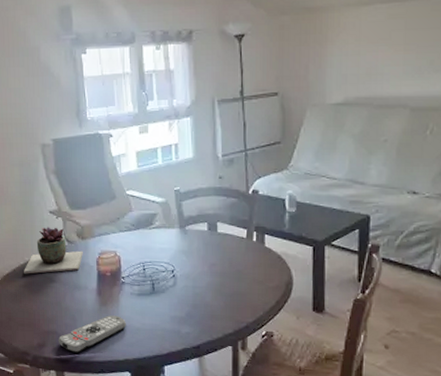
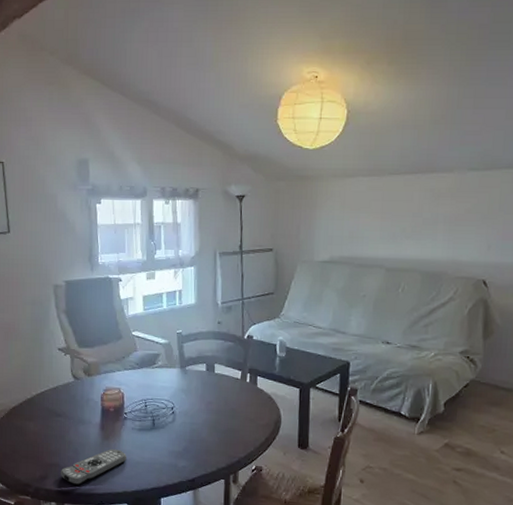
succulent plant: present [24,227,83,274] -> none [30,363,89,408]

